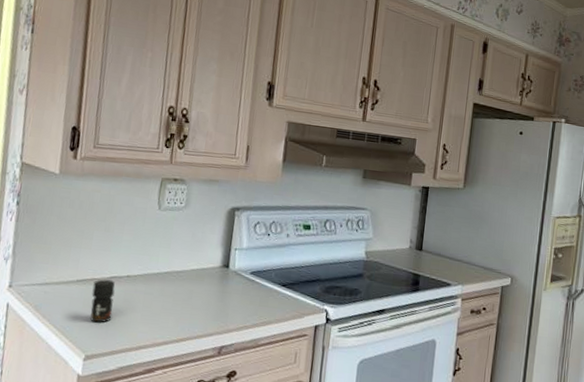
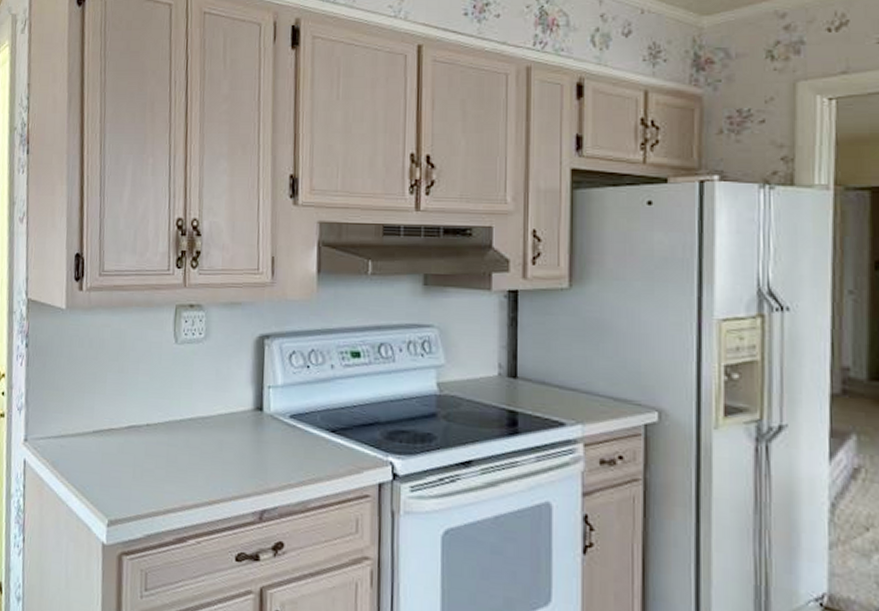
jar: present [90,279,115,323] -> none [110,429,135,482]

